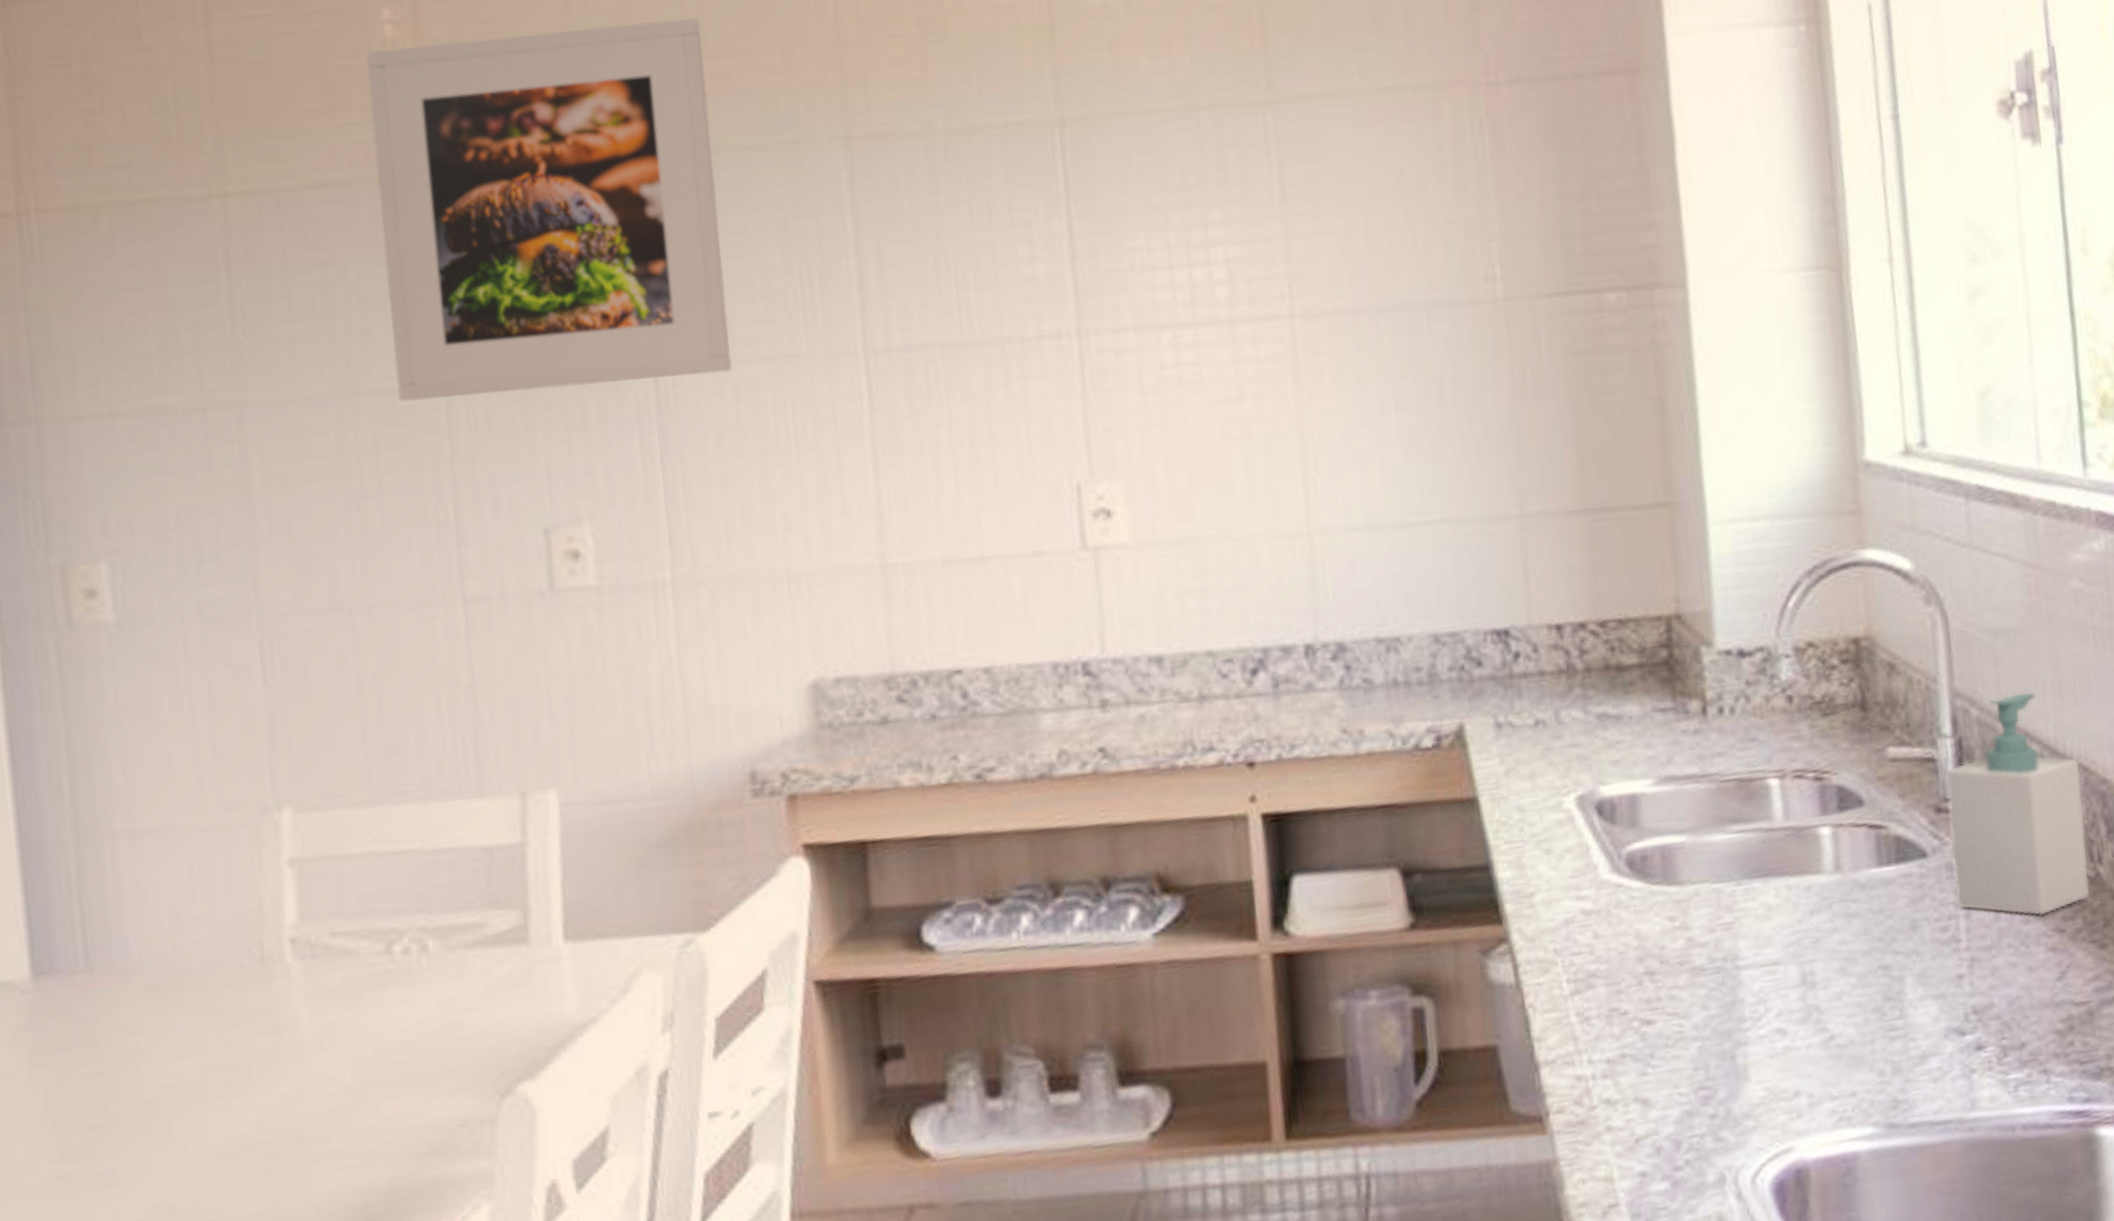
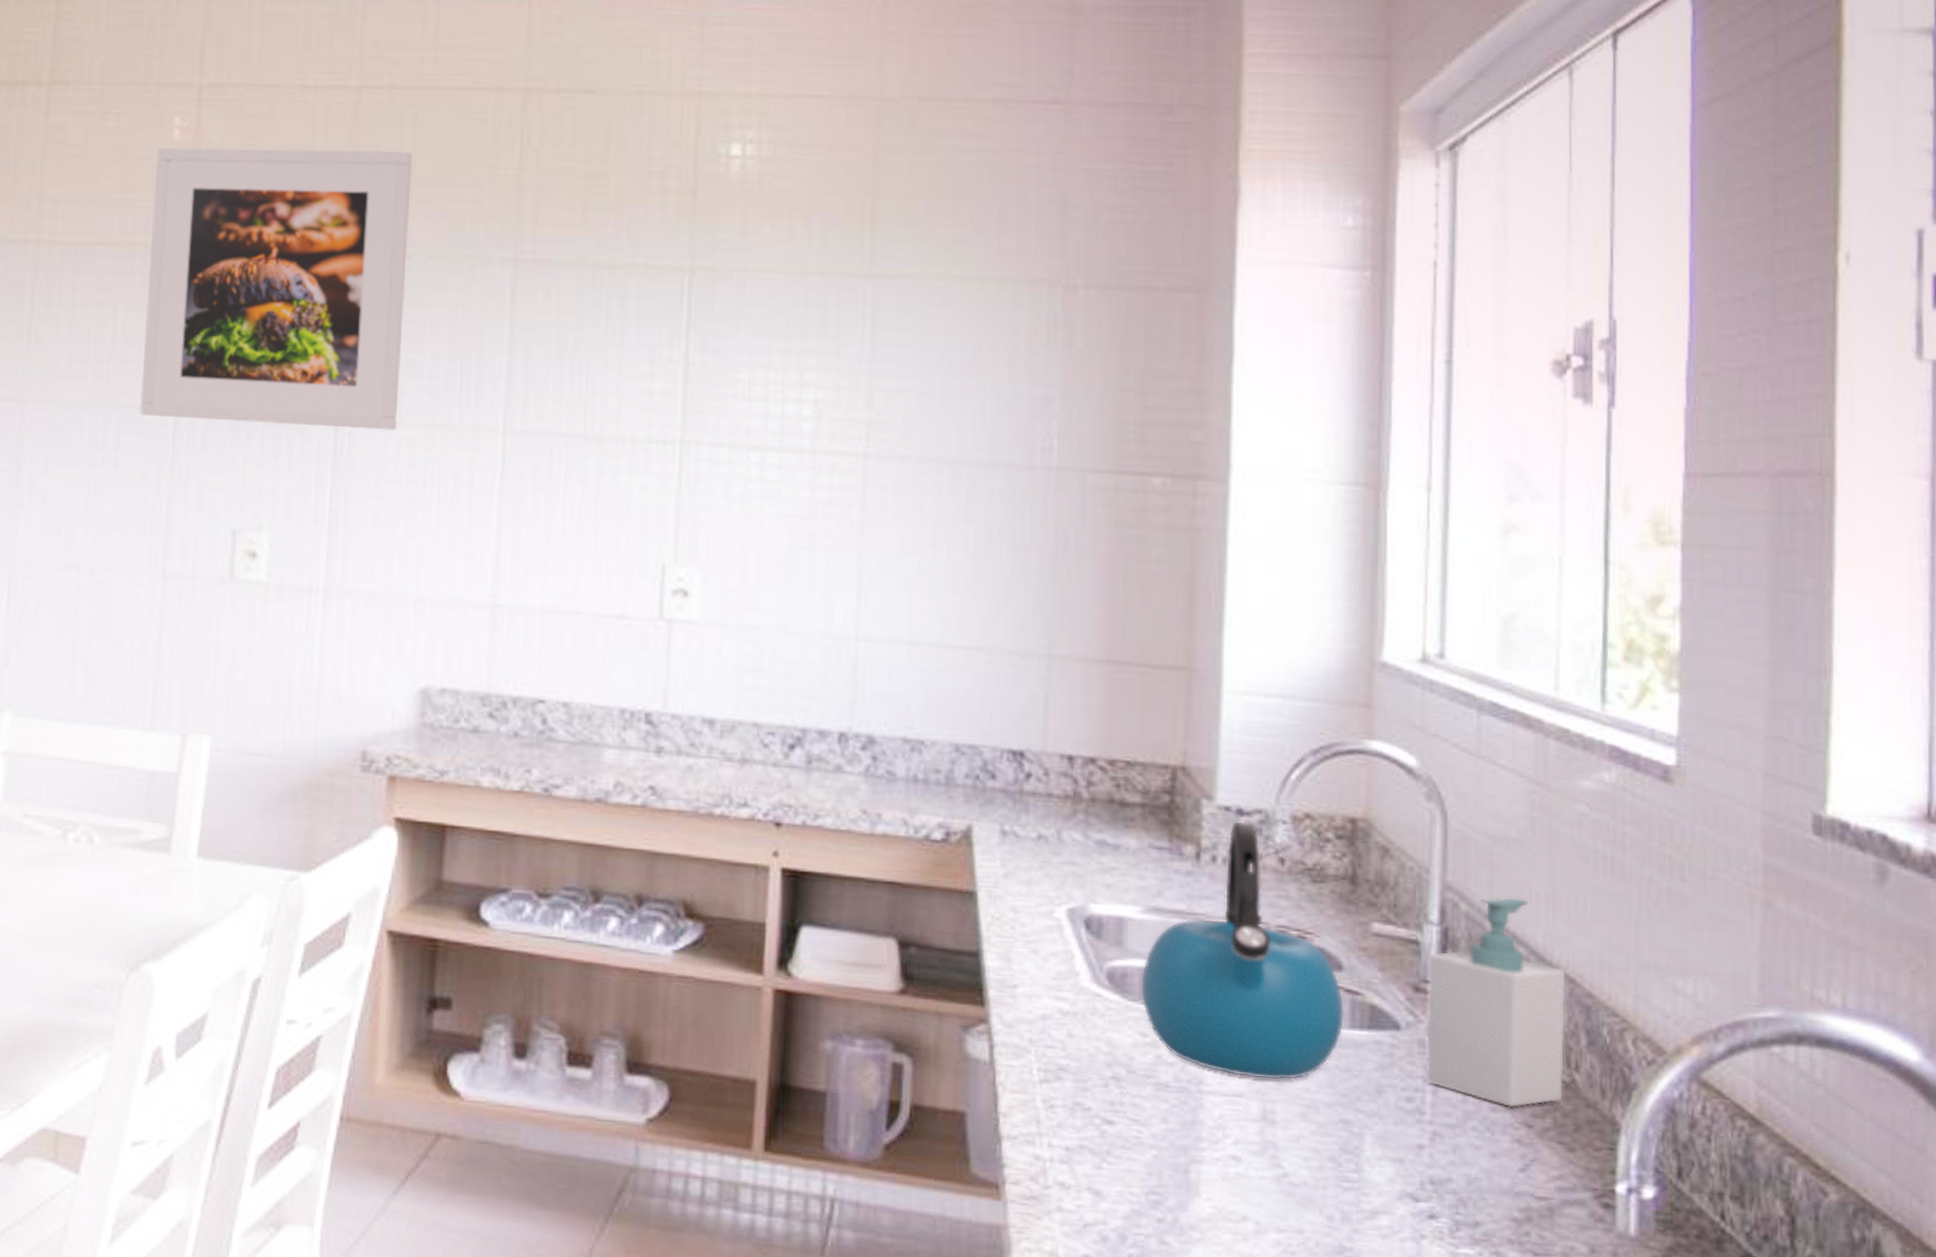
kettle: none [1661,662,1872,943] -> present [1140,821,1345,1081]

